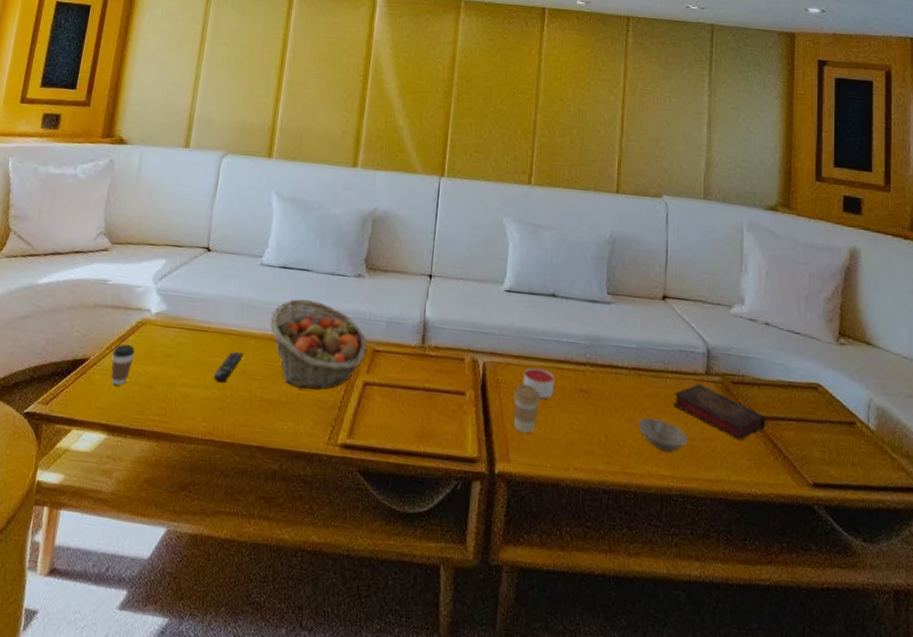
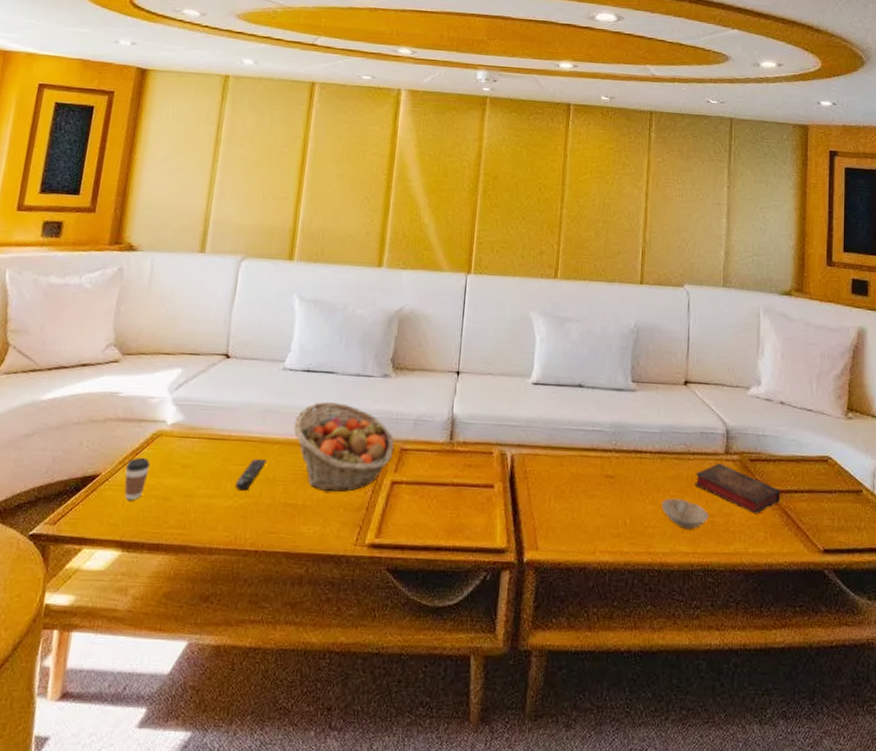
coffee cup: present [513,384,541,433] -> none [541,473,568,521]
candle: present [523,367,554,399] -> none [550,457,581,487]

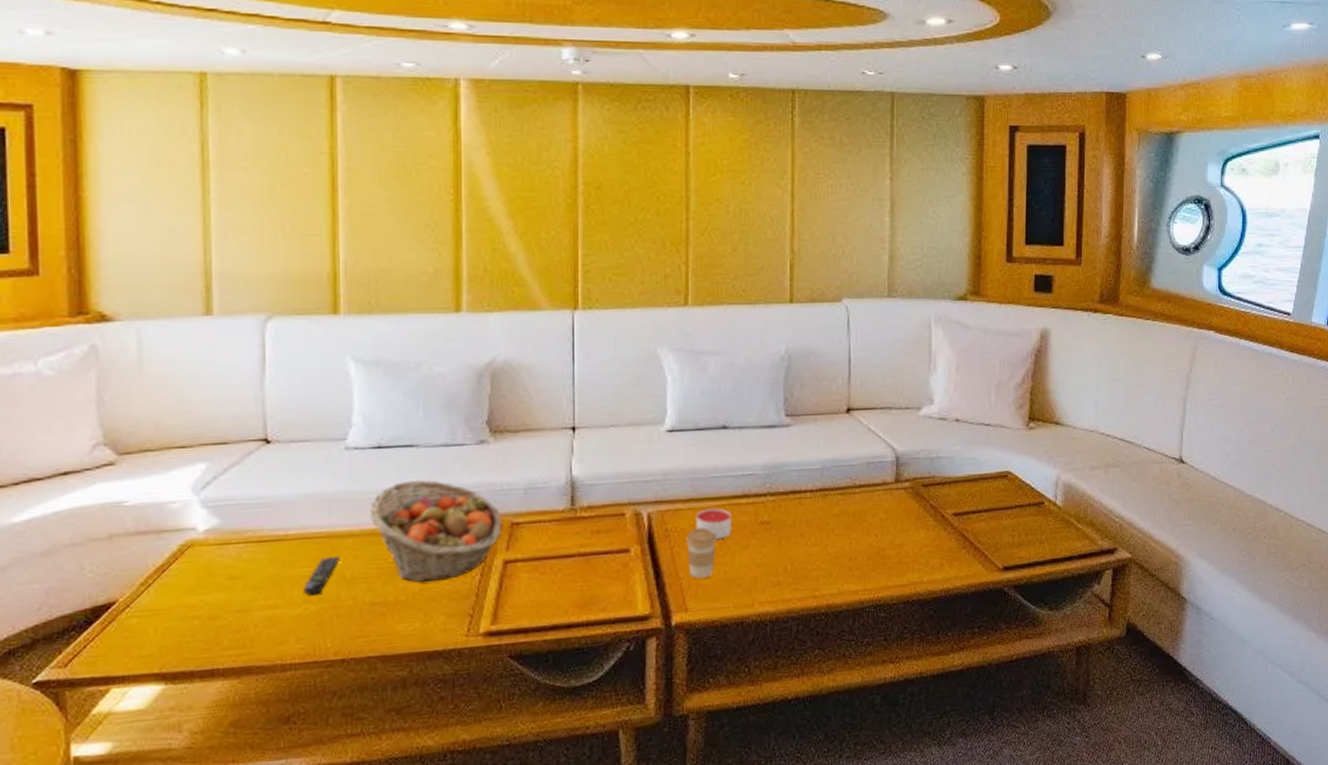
coffee cup: present [124,457,150,501] -> none [151,574,184,626]
coffee cup: none [541,473,568,521] -> present [686,527,717,579]
candle: none [550,457,581,487] -> present [696,508,731,540]
bowl: present [661,498,709,529] -> none [826,536,880,567]
book: present [694,463,781,515] -> none [861,493,958,542]

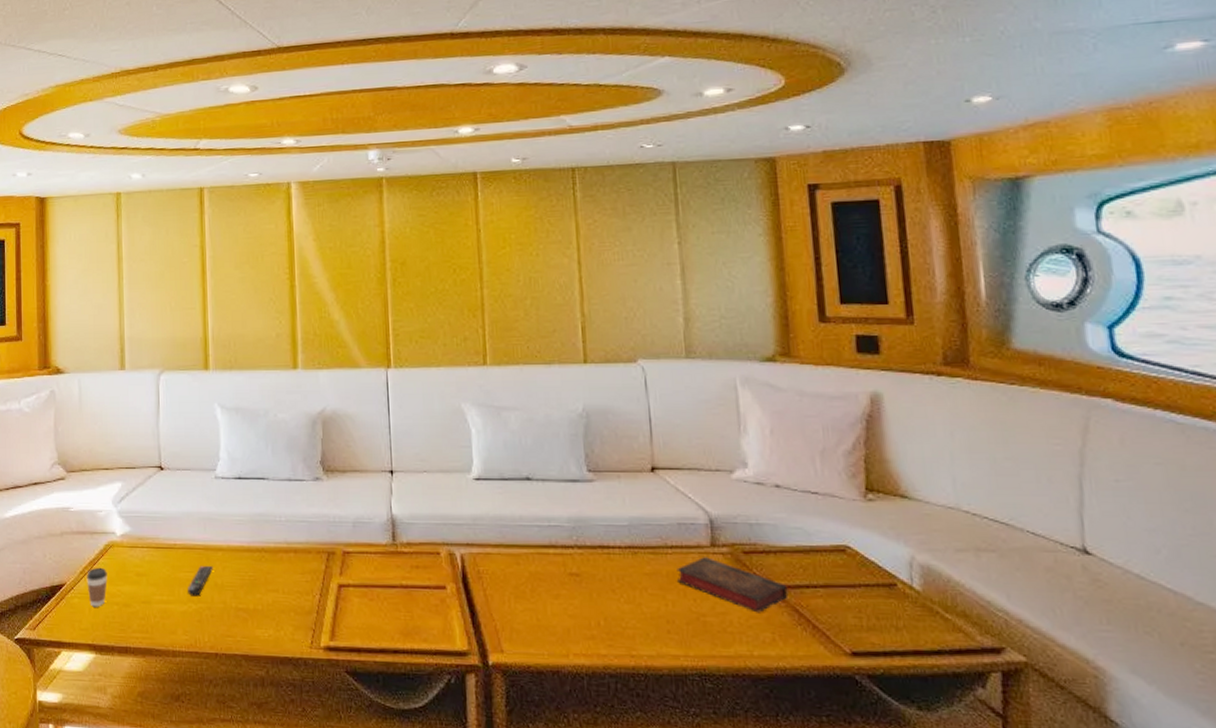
coffee cup: none [151,574,184,626] -> present [87,567,107,607]
fruit basket: present [369,480,502,583] -> none [233,508,336,597]
coffee cup: present [686,527,717,579] -> none [498,573,528,622]
candle: present [696,508,731,540] -> none [505,555,541,587]
book: none [861,493,958,542] -> present [676,557,789,613]

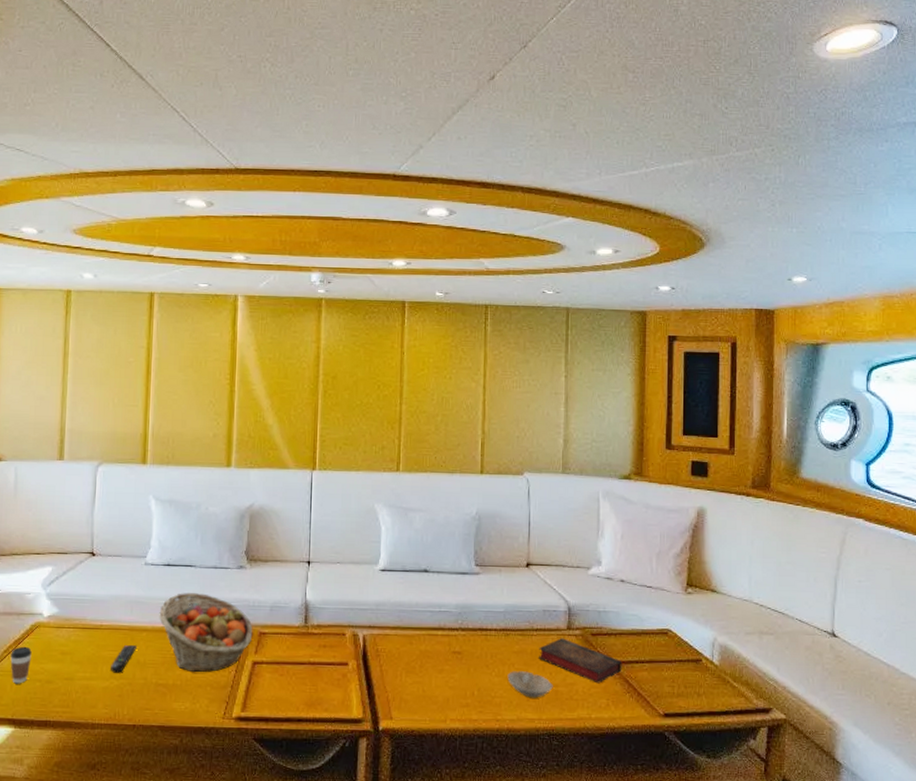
fruit basket: none [233,508,336,597] -> present [159,593,253,673]
bowl: none [639,597,700,630] -> present [507,671,553,698]

